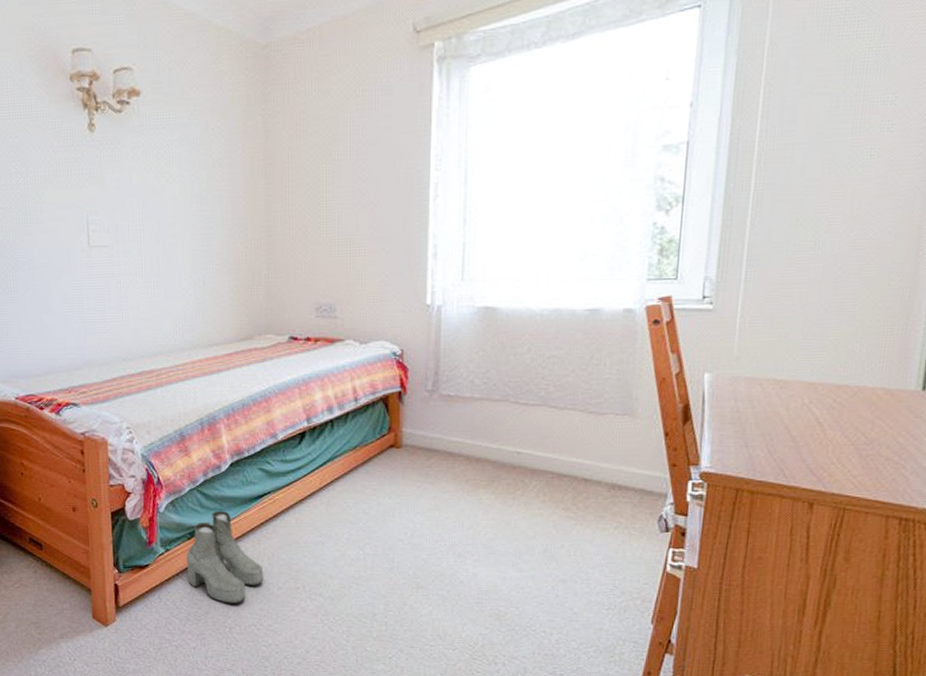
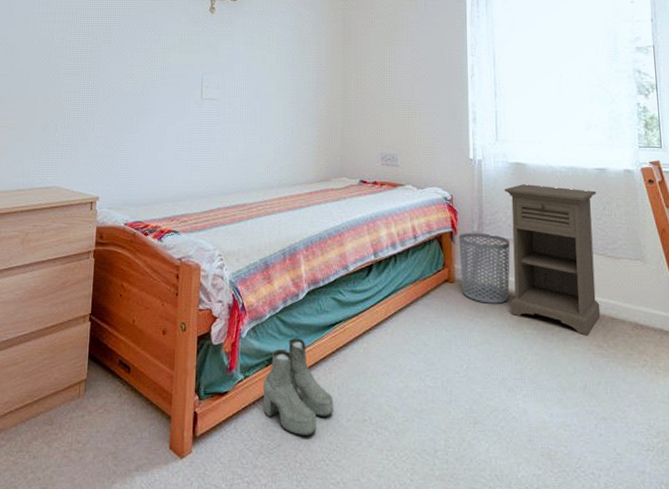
waste bin: none [408,392,470,469] -> present [458,233,510,304]
nightstand: none [466,332,585,499] -> present [504,184,601,336]

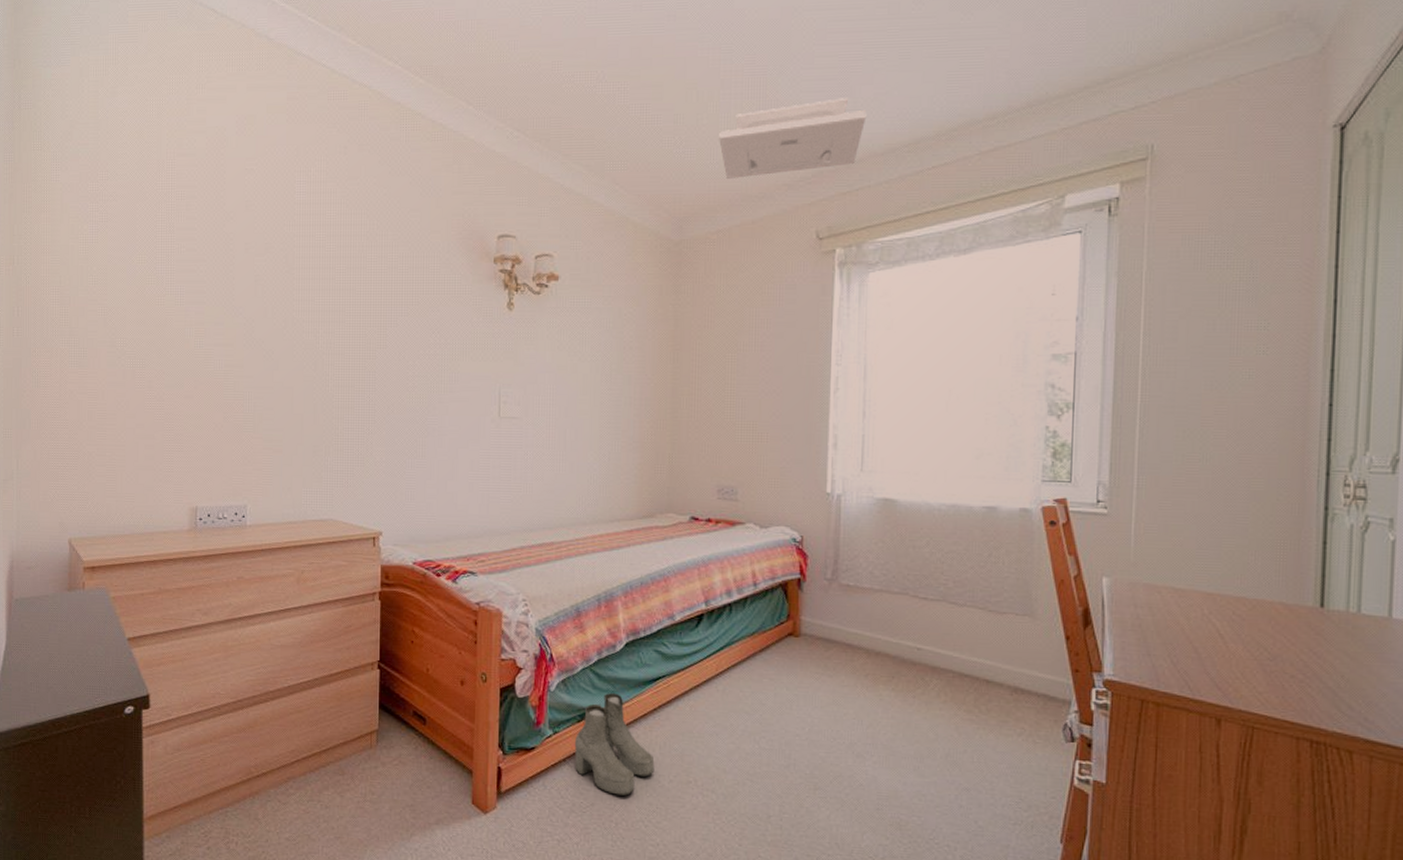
waste bin: present [458,233,510,304] -> none [807,580,869,661]
nightstand: present [504,184,601,336] -> none [865,524,983,700]

